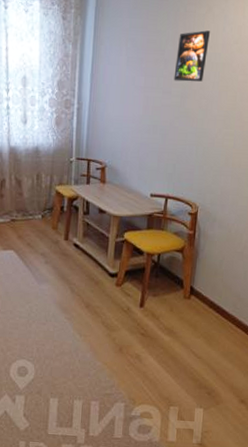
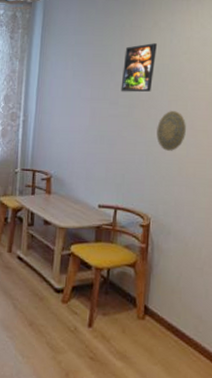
decorative plate: none [206,102,234,142] -> present [156,111,186,151]

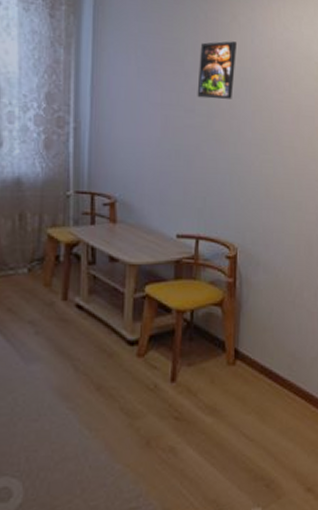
decorative plate: present [156,111,186,151] -> none [240,123,272,170]

